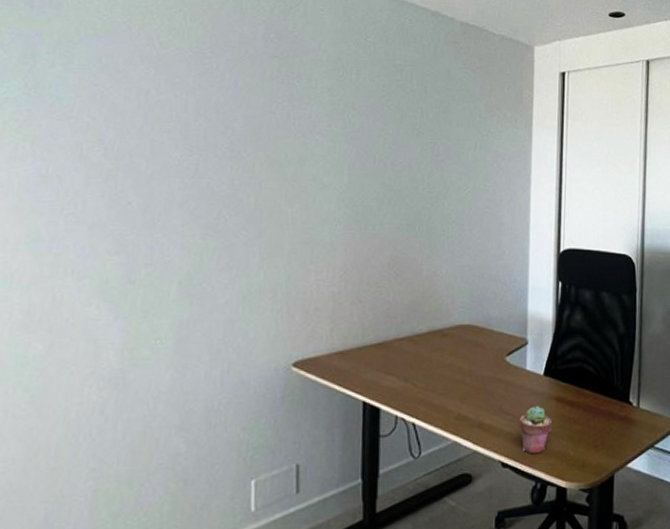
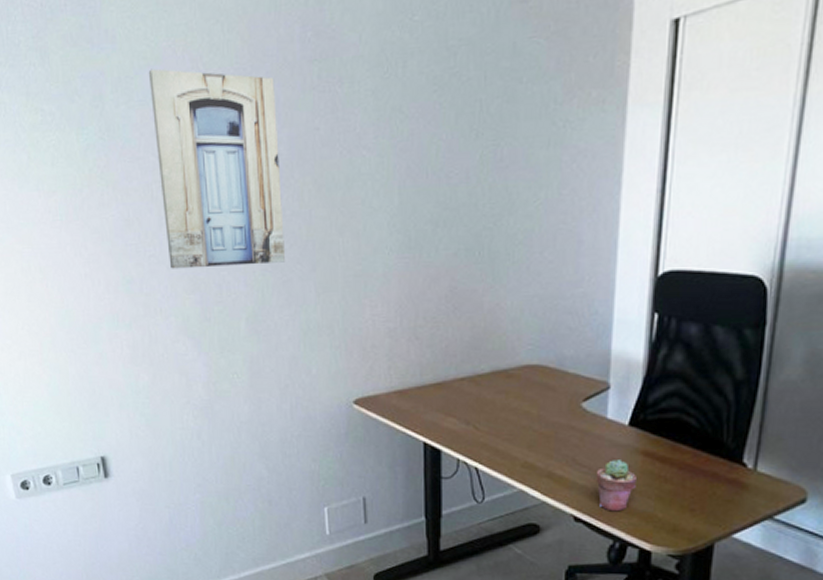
wall art: none [91,38,234,229] -> present [148,68,286,269]

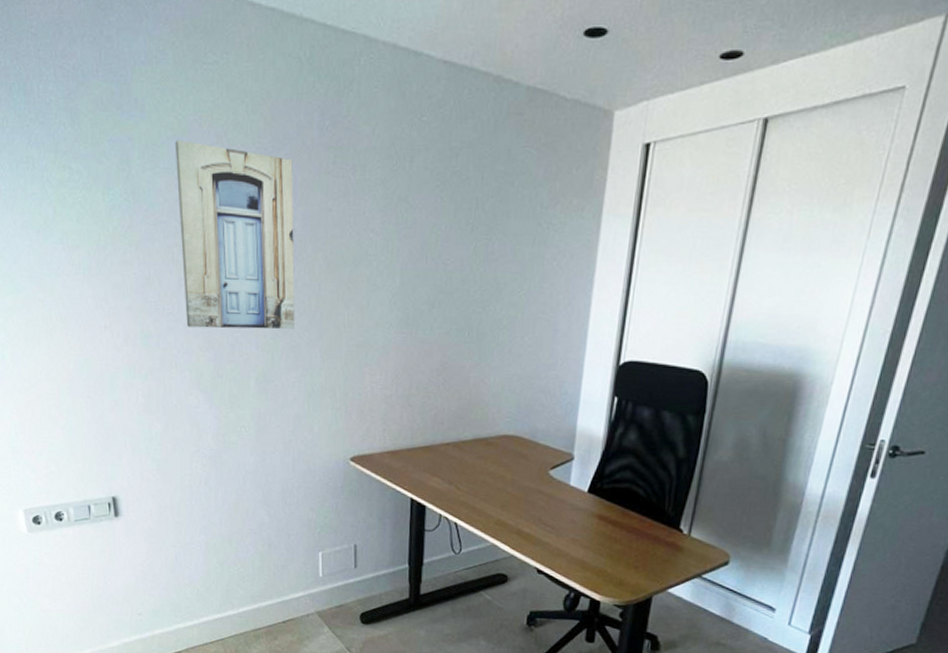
potted succulent: present [595,460,638,512] -> none [557,521,593,566]

